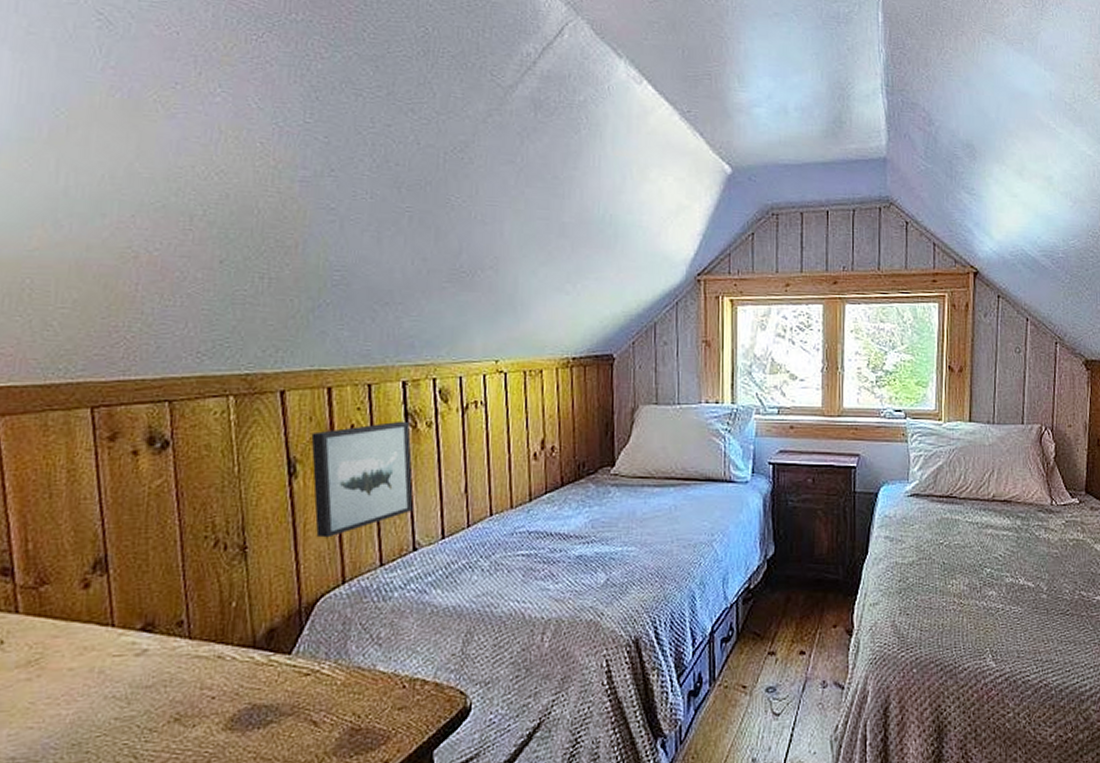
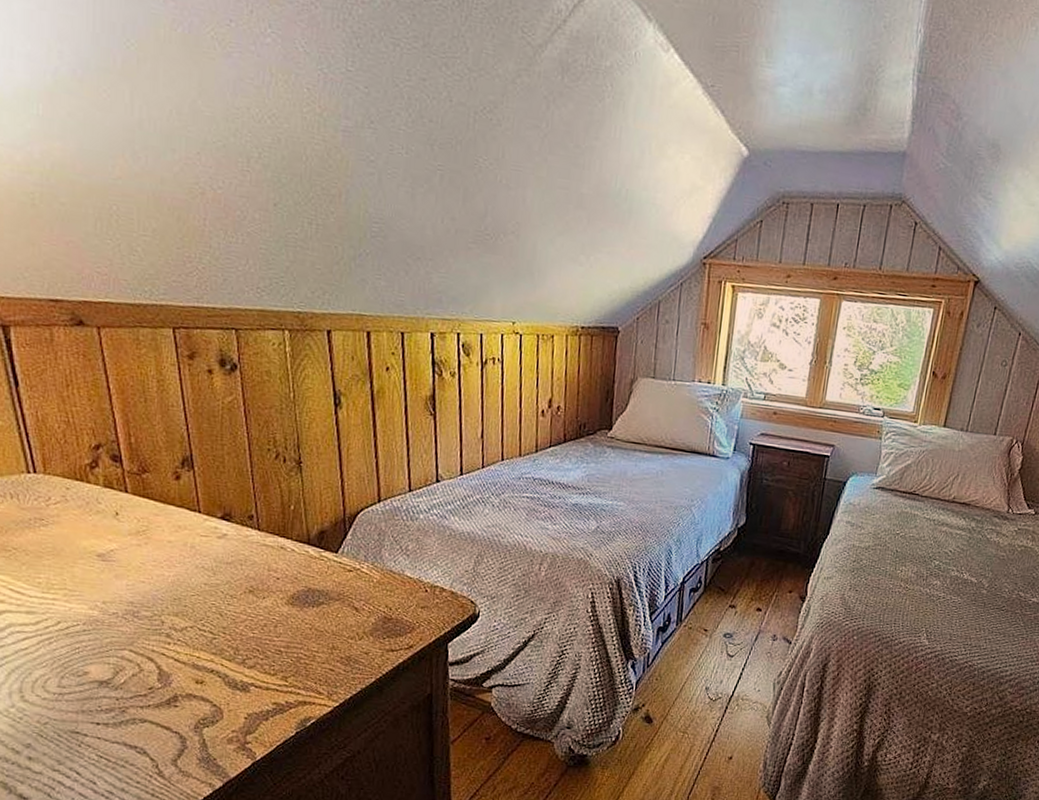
wall art: present [311,422,413,538] -> none [353,368,437,463]

